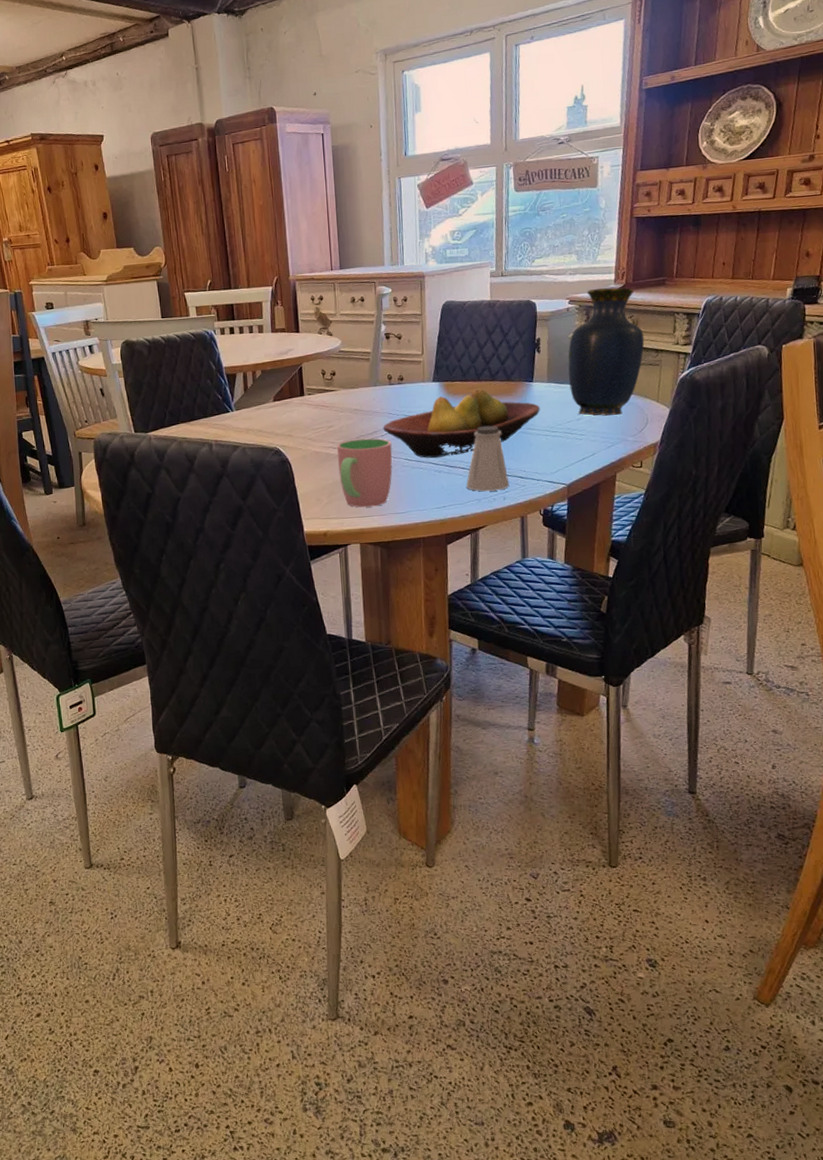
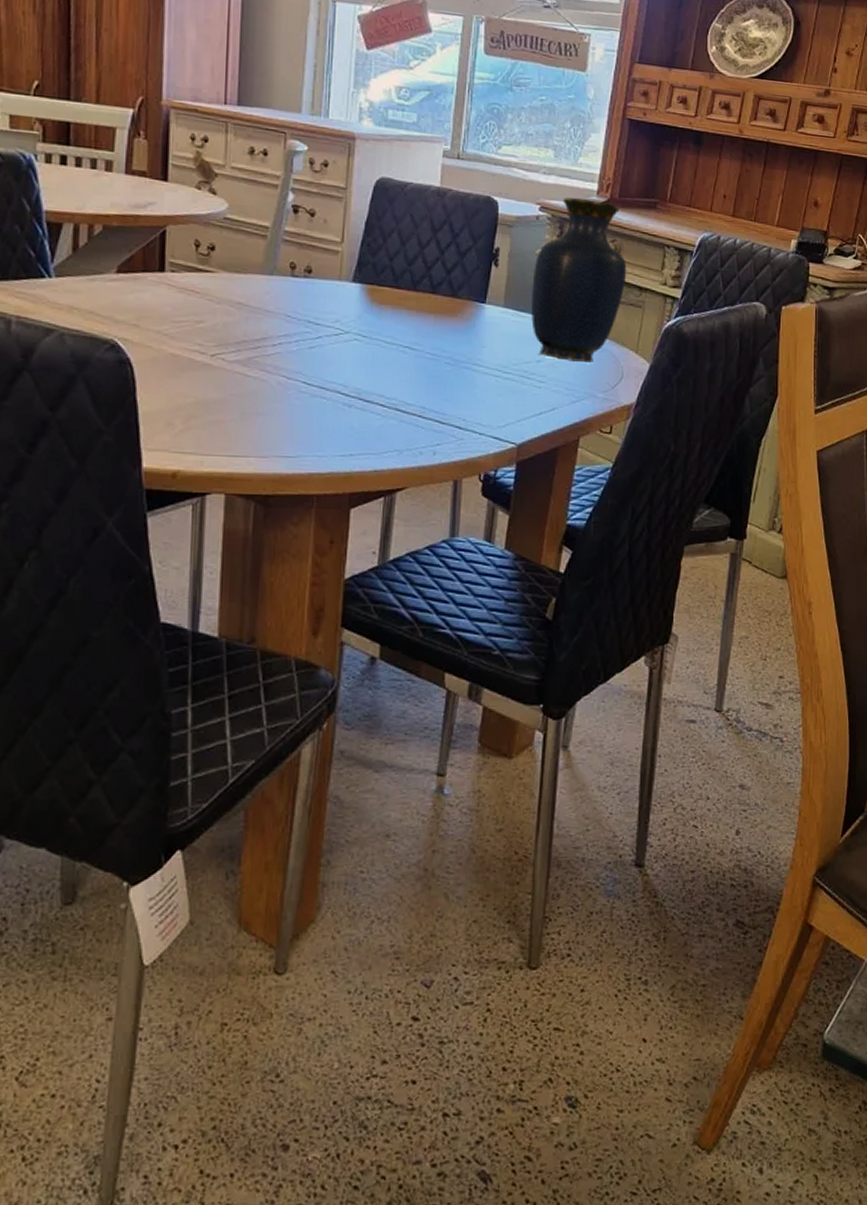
cup: present [336,438,392,508] -> none [204,344,286,444]
fruit bowl: present [383,389,540,458] -> none [276,301,491,387]
saltshaker: present [466,426,510,492] -> none [385,352,443,442]

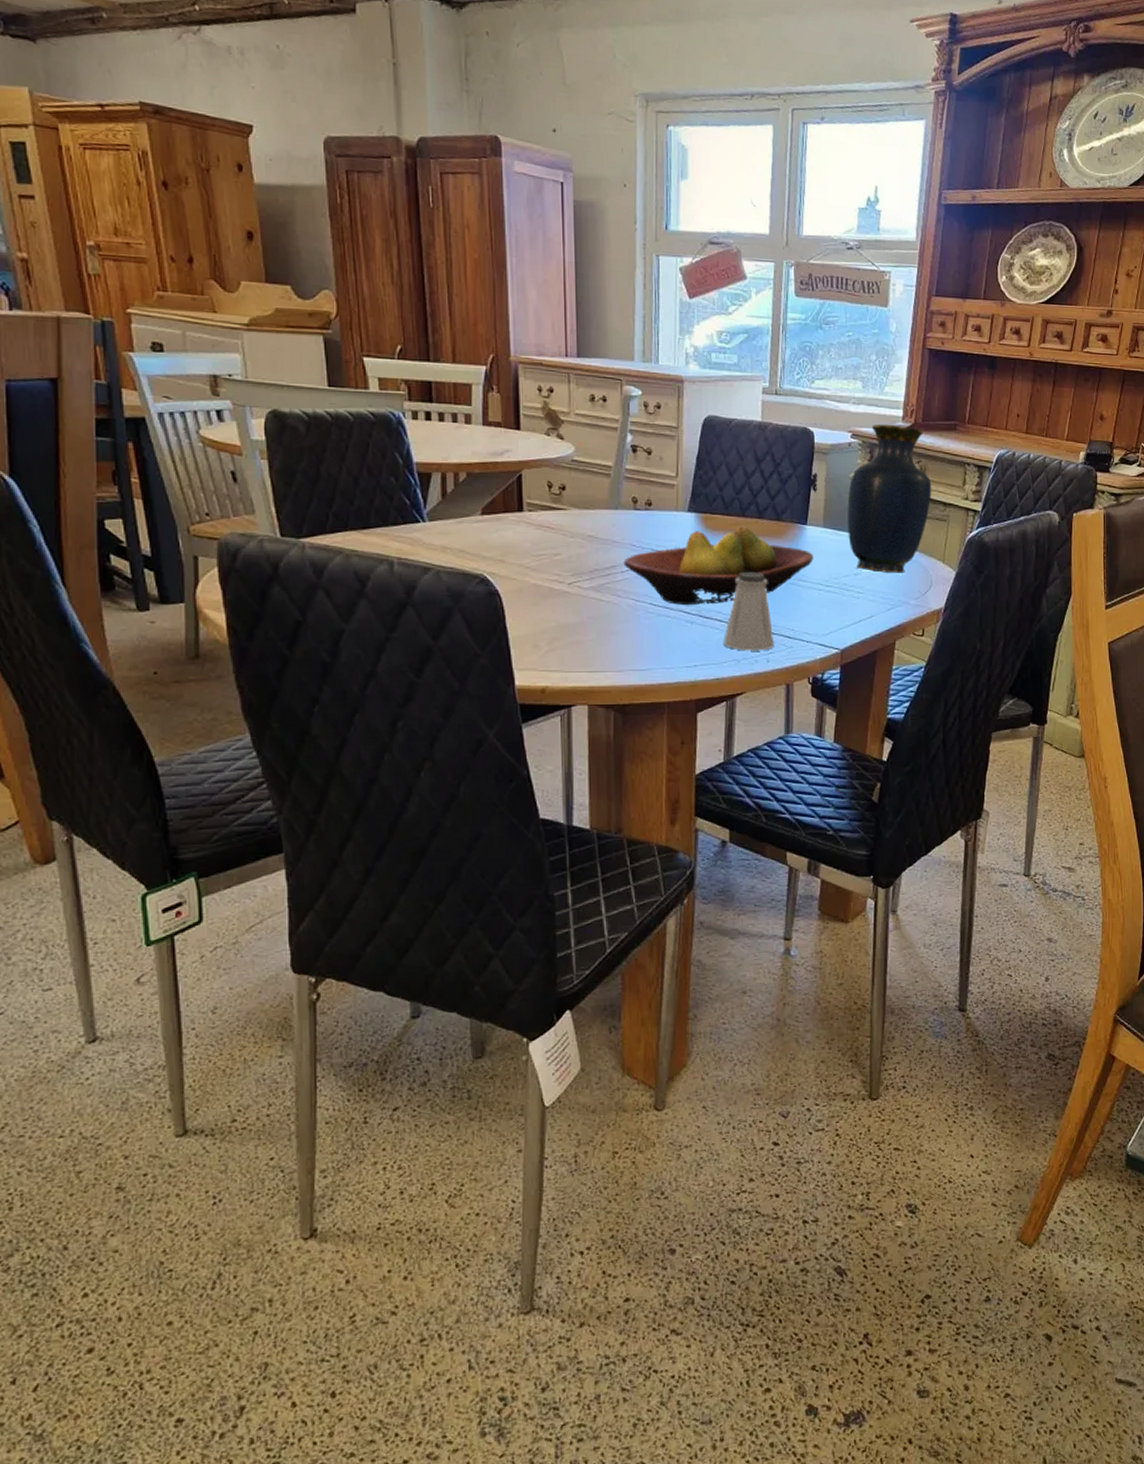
fruit bowl: none [276,301,491,387] -> present [623,526,814,606]
saltshaker: none [385,352,443,442] -> present [723,572,775,651]

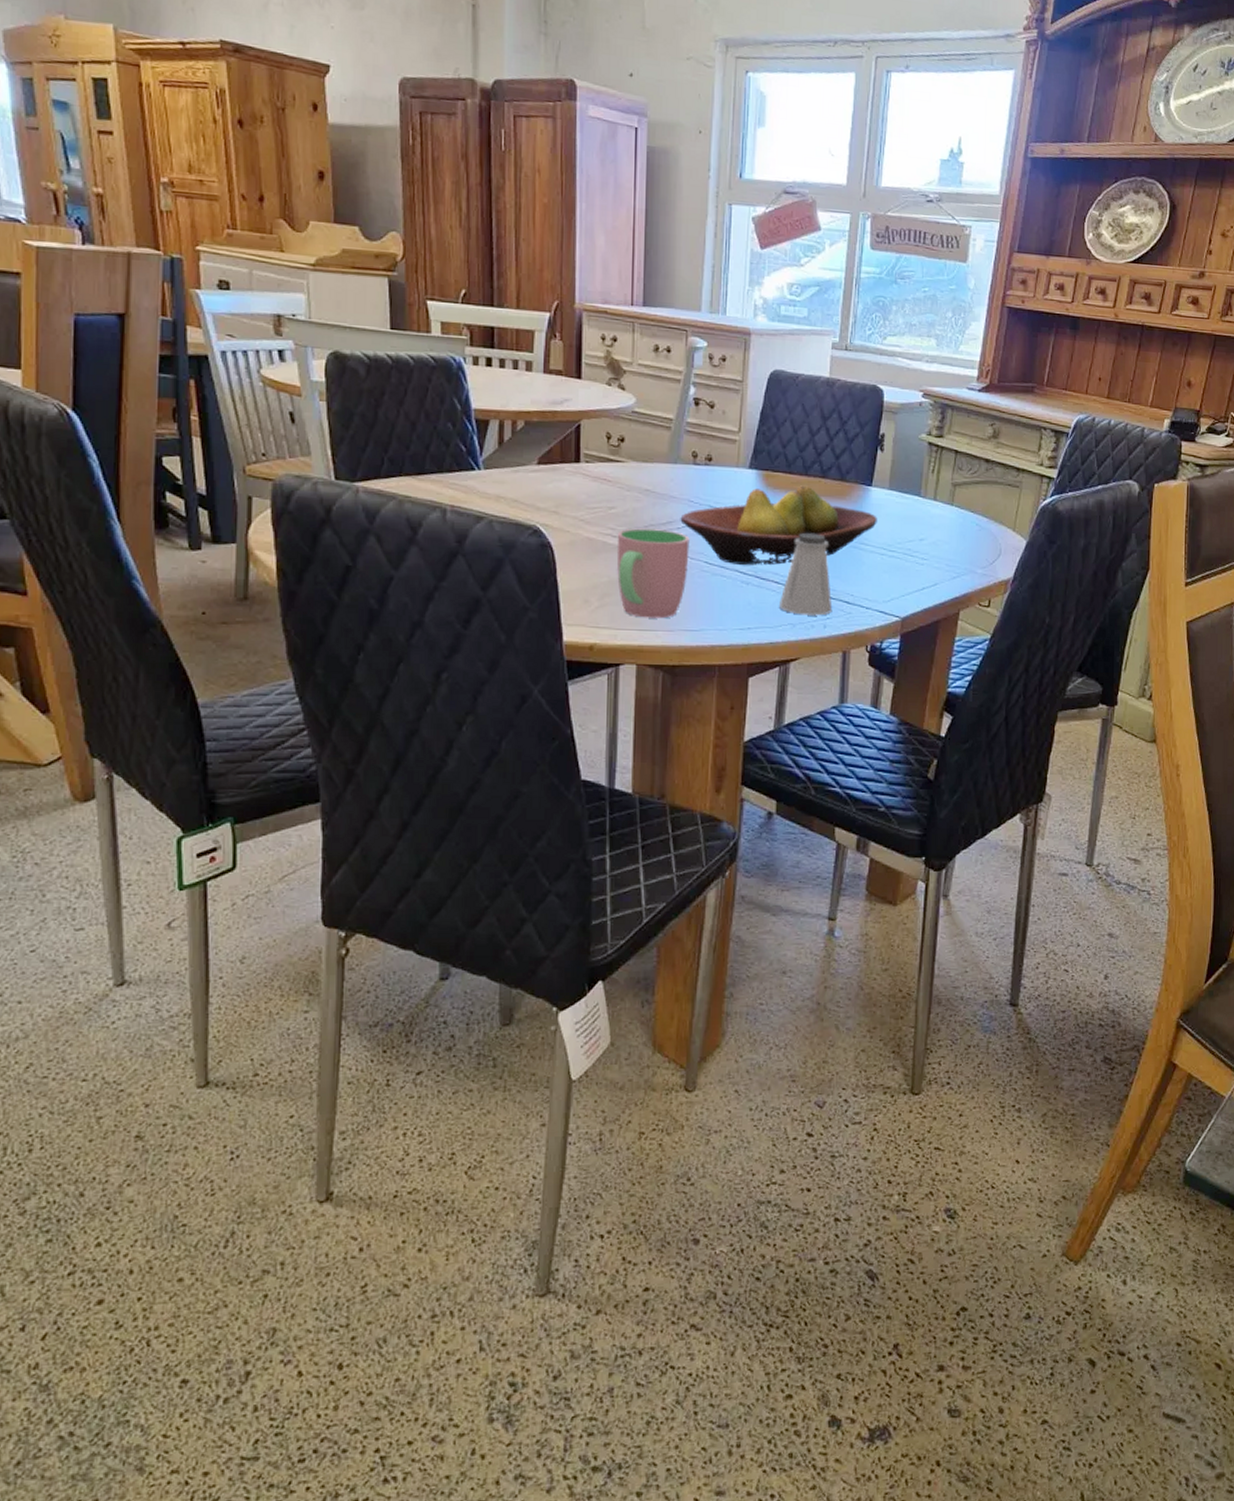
cup: none [563,573,634,660] -> present [616,528,690,619]
vase: present [847,424,932,574] -> none [914,383,1005,542]

